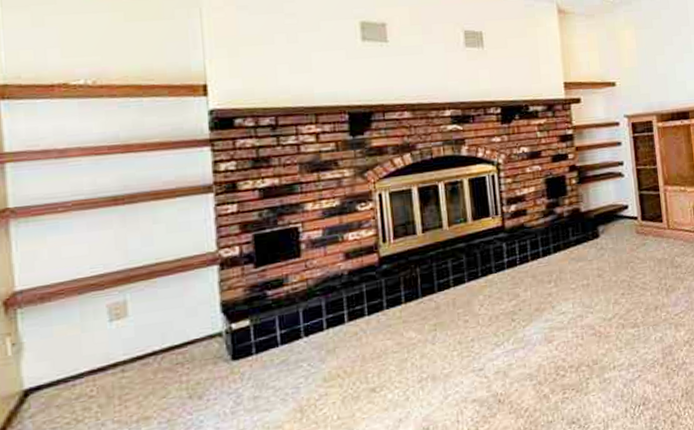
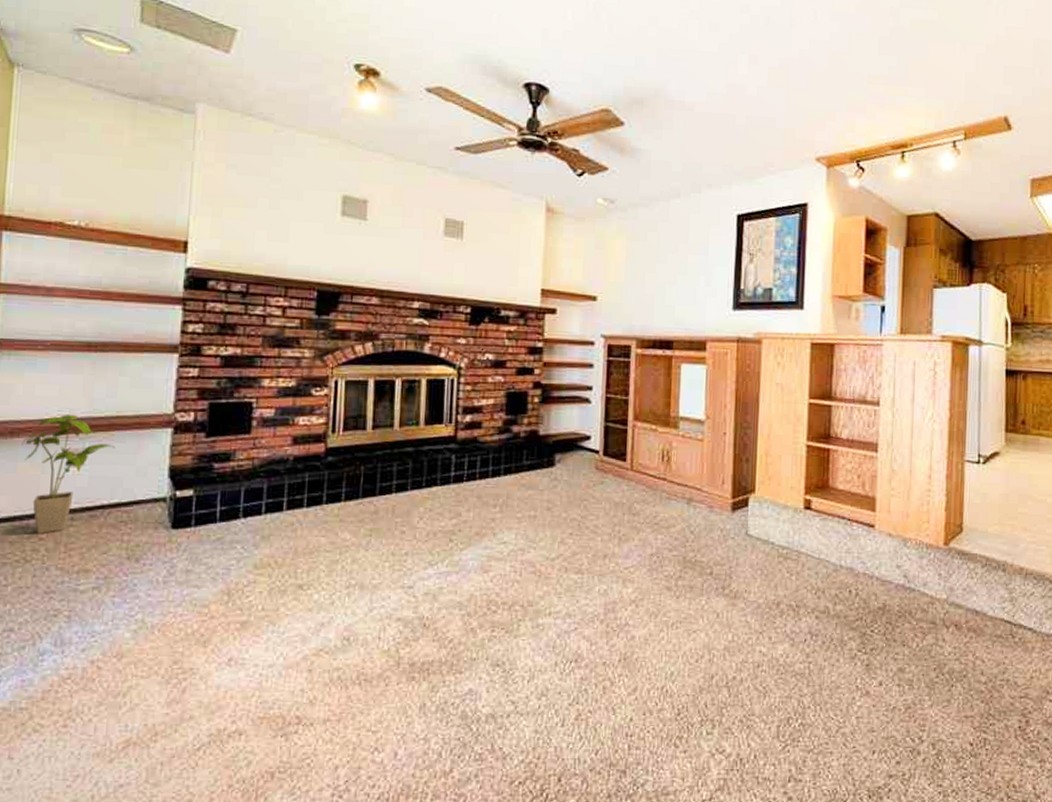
house plant: none [55,269,159,392] -> present [22,414,115,533]

